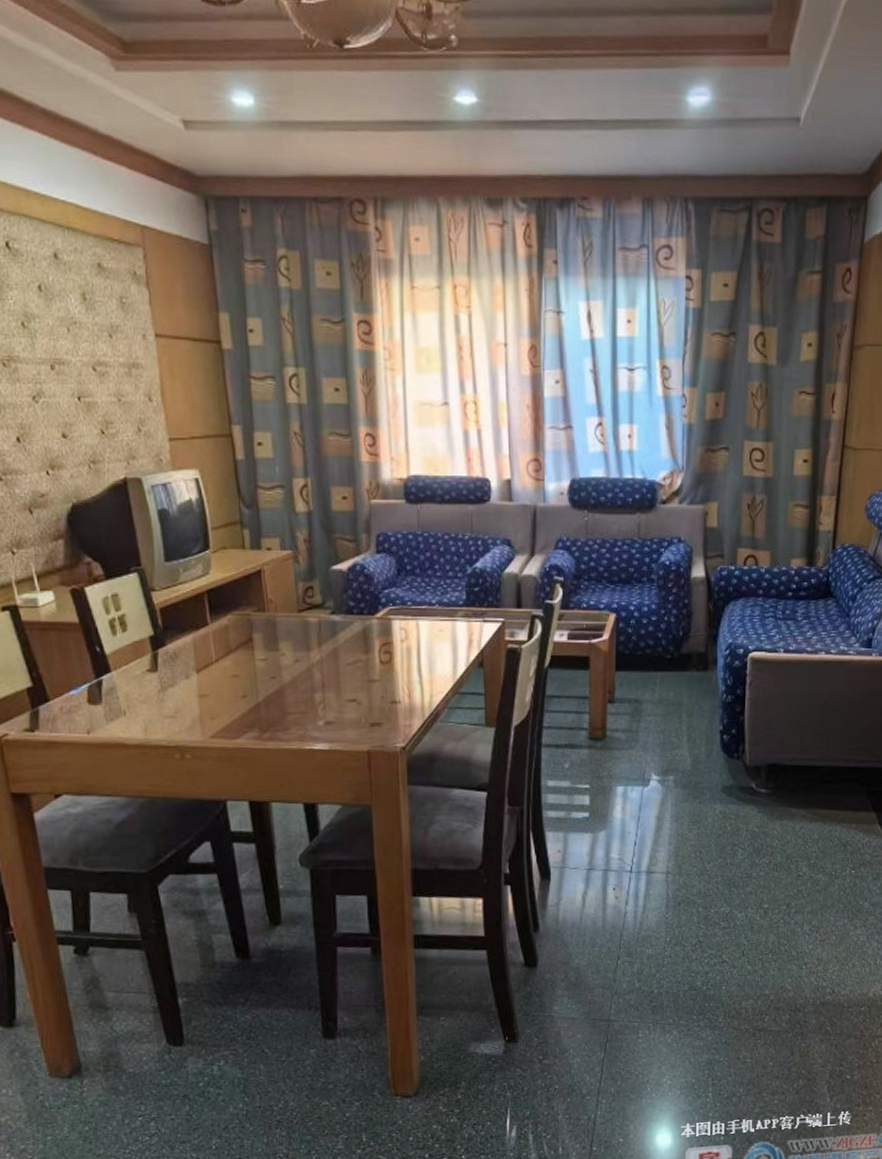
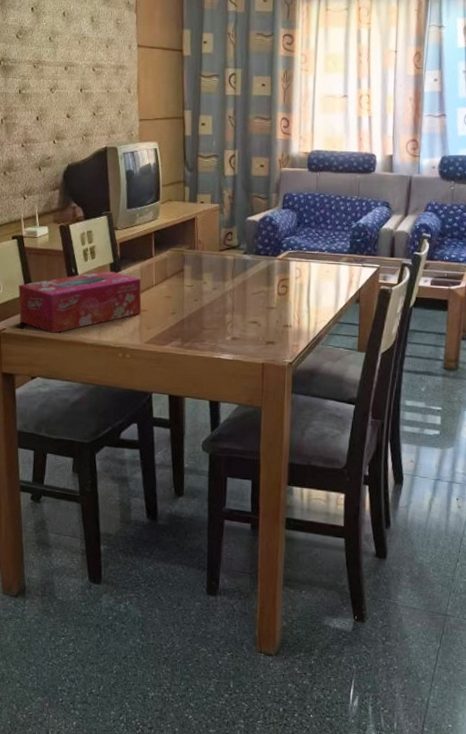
tissue box: none [20,646,201,734] -> present [18,270,142,333]

